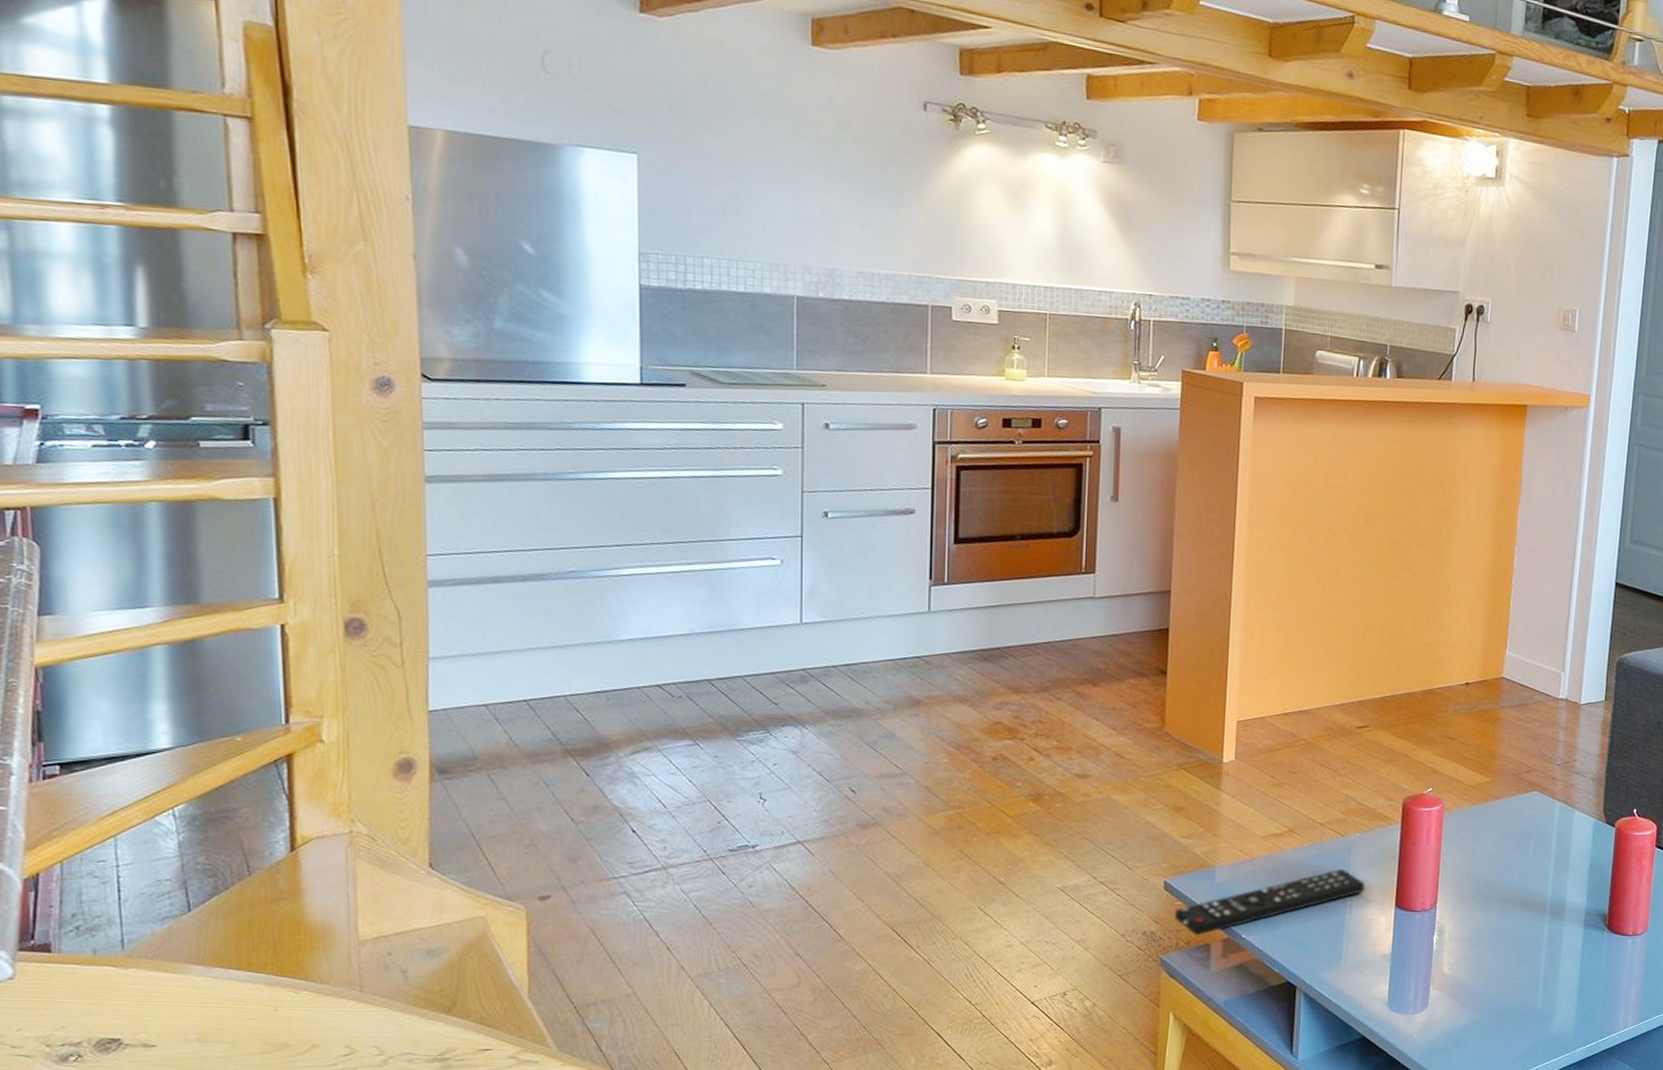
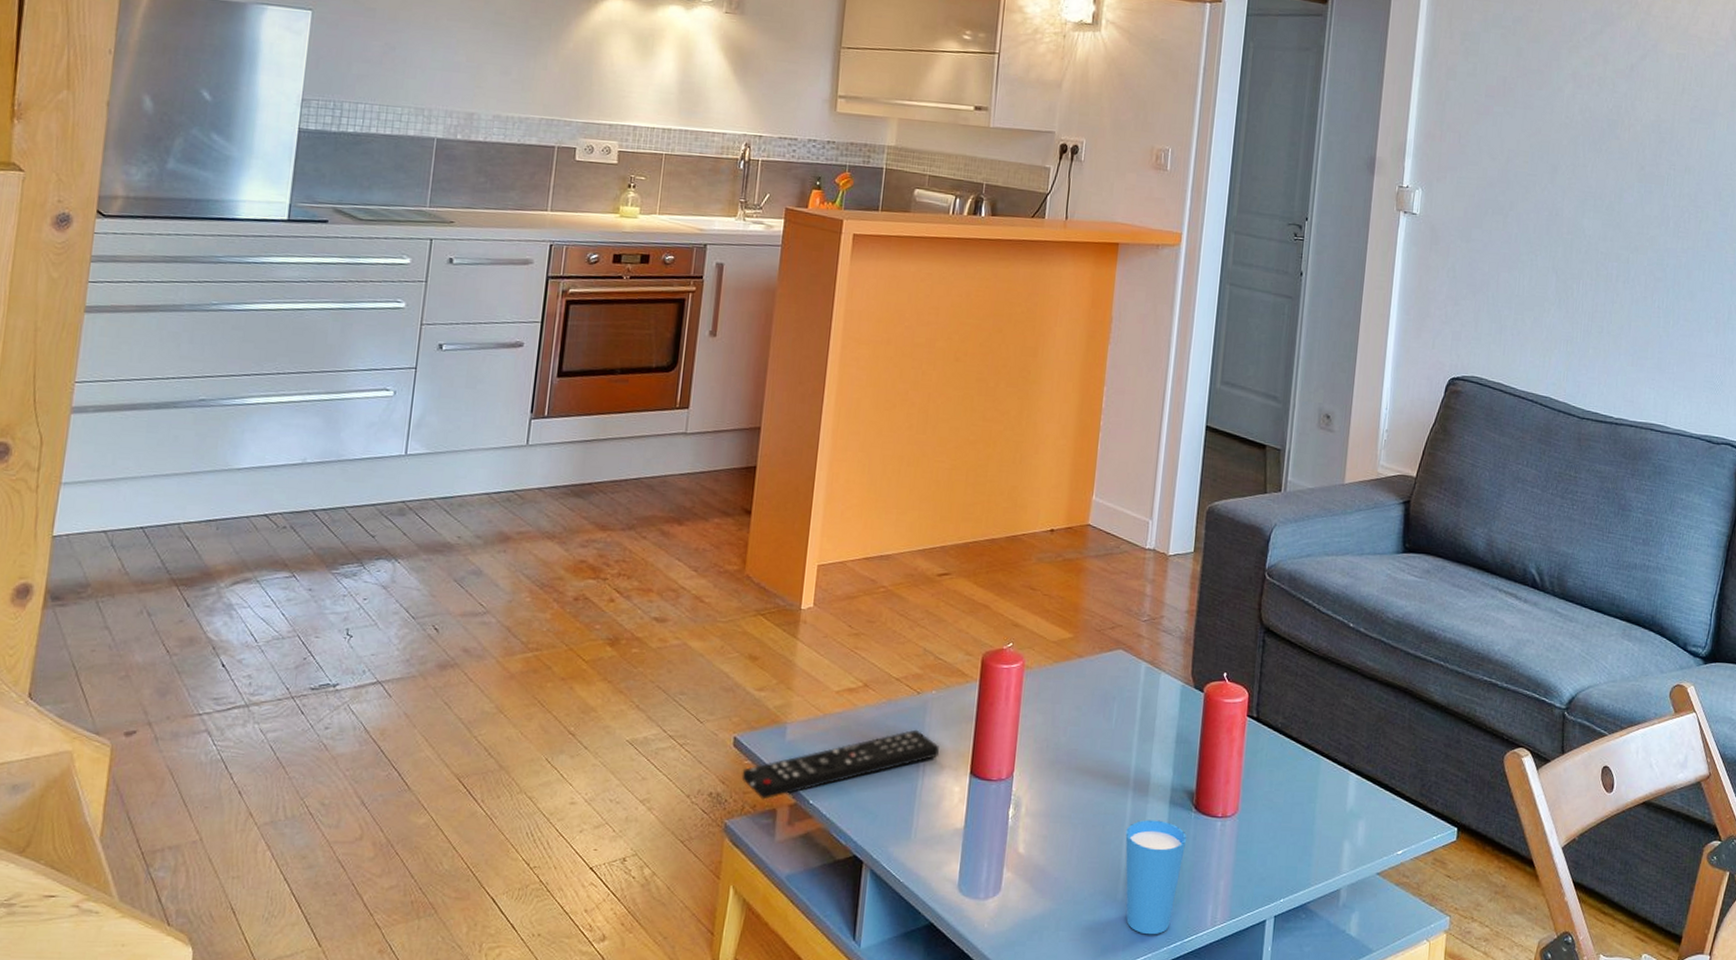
cup: none [1543,940,1601,1038] -> present [1125,819,1187,935]

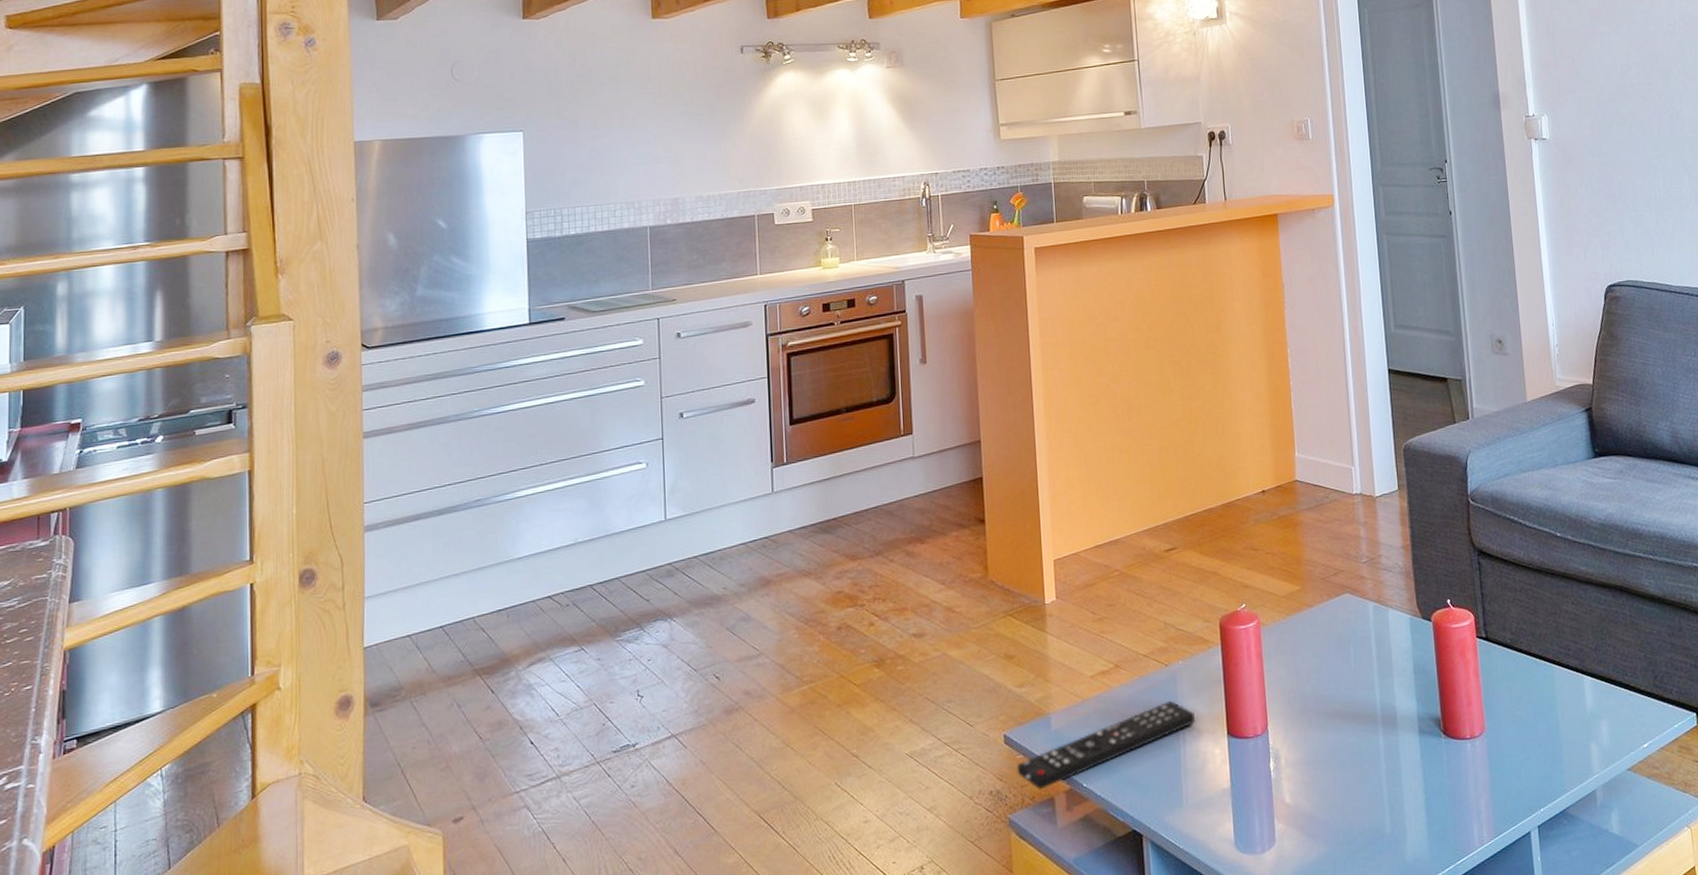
cup: present [1125,819,1187,935] -> none [1382,750,1442,864]

